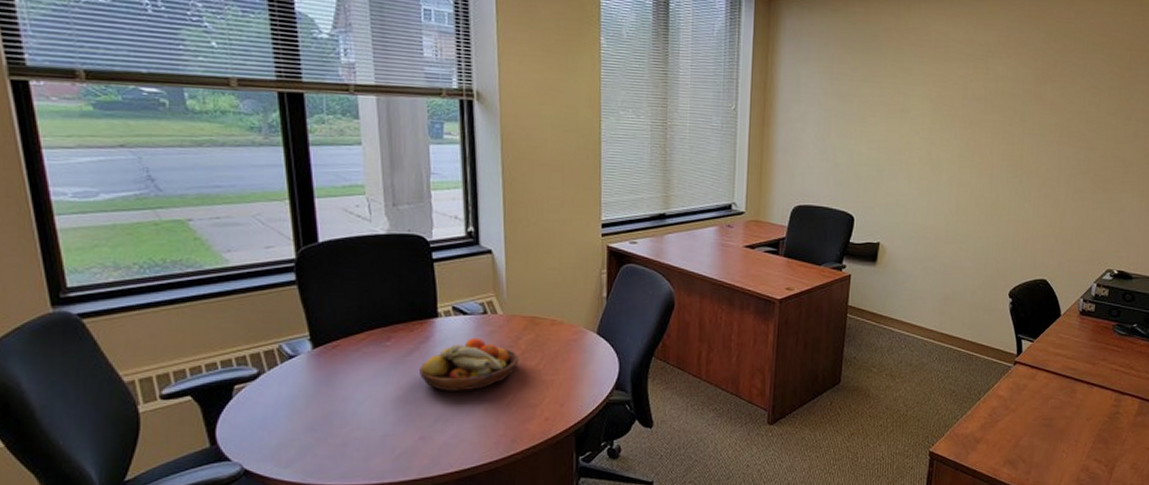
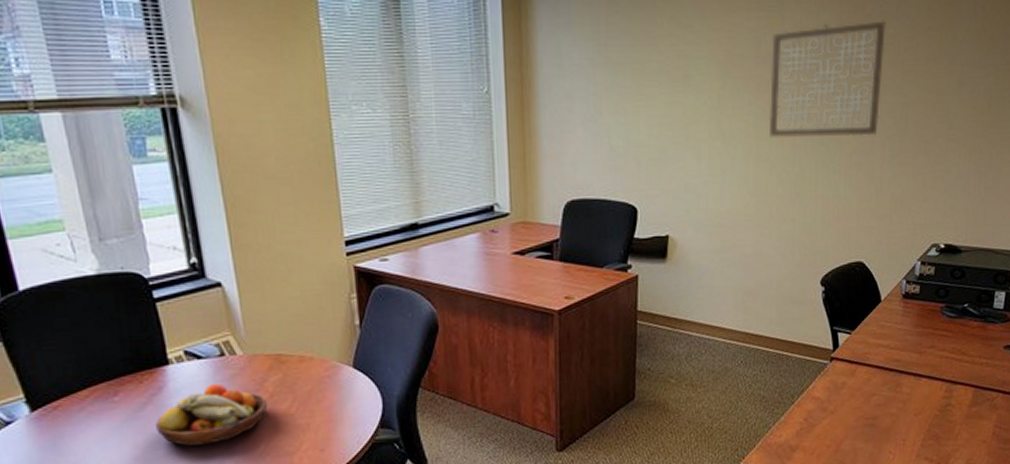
wall art: none [971,77,1074,173] -> present [768,21,886,137]

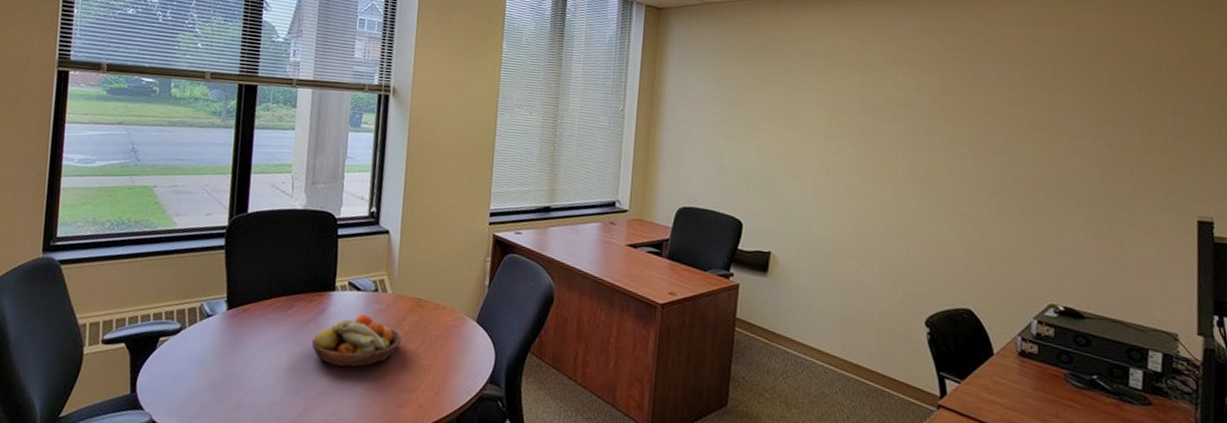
wall art: present [768,21,886,137] -> none [871,87,987,189]

